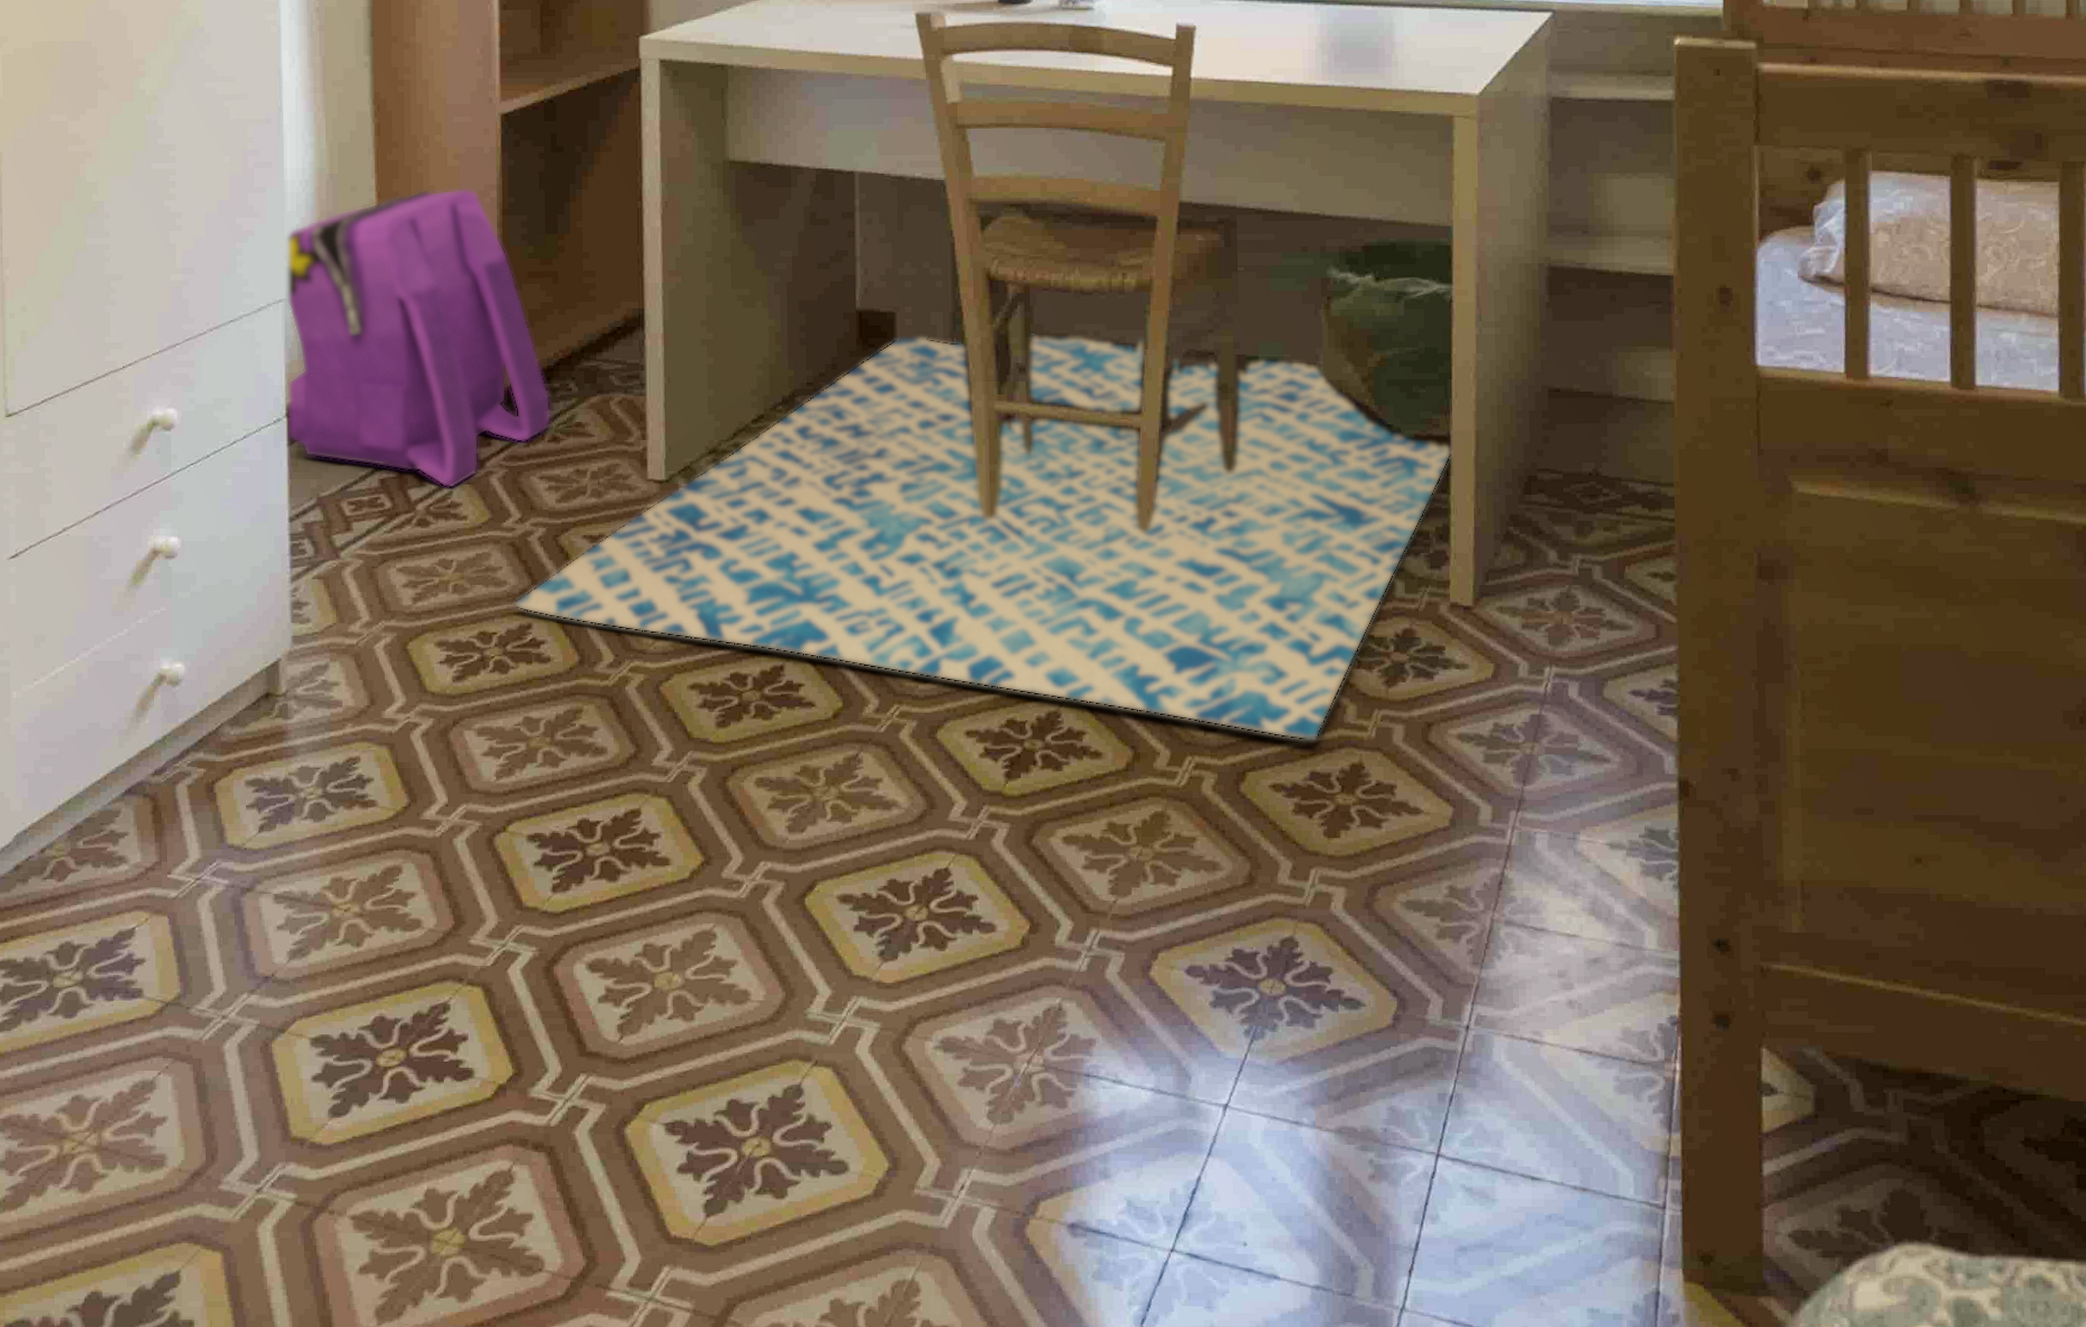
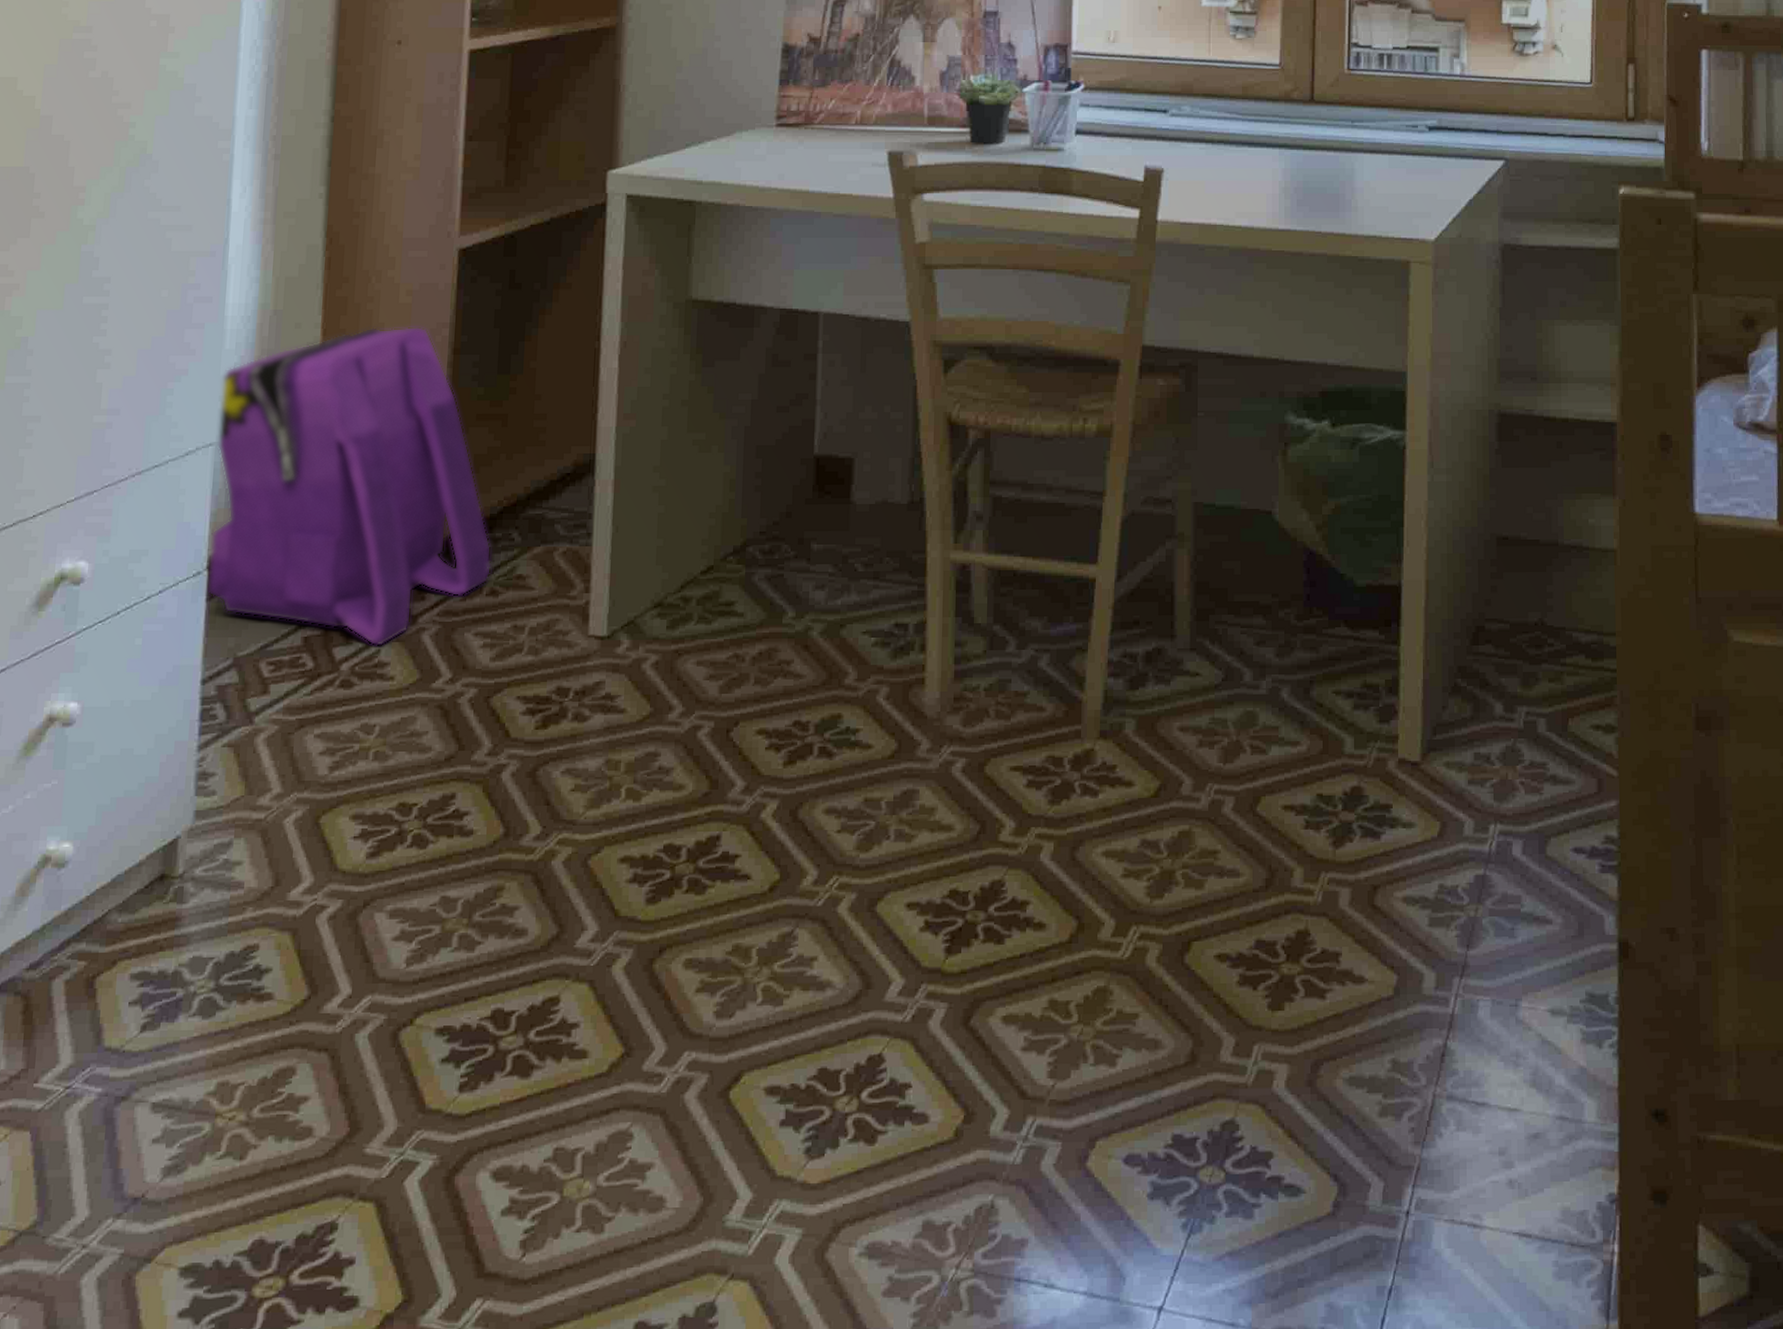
rug: present [515,334,1451,740] -> none [439,480,1402,906]

